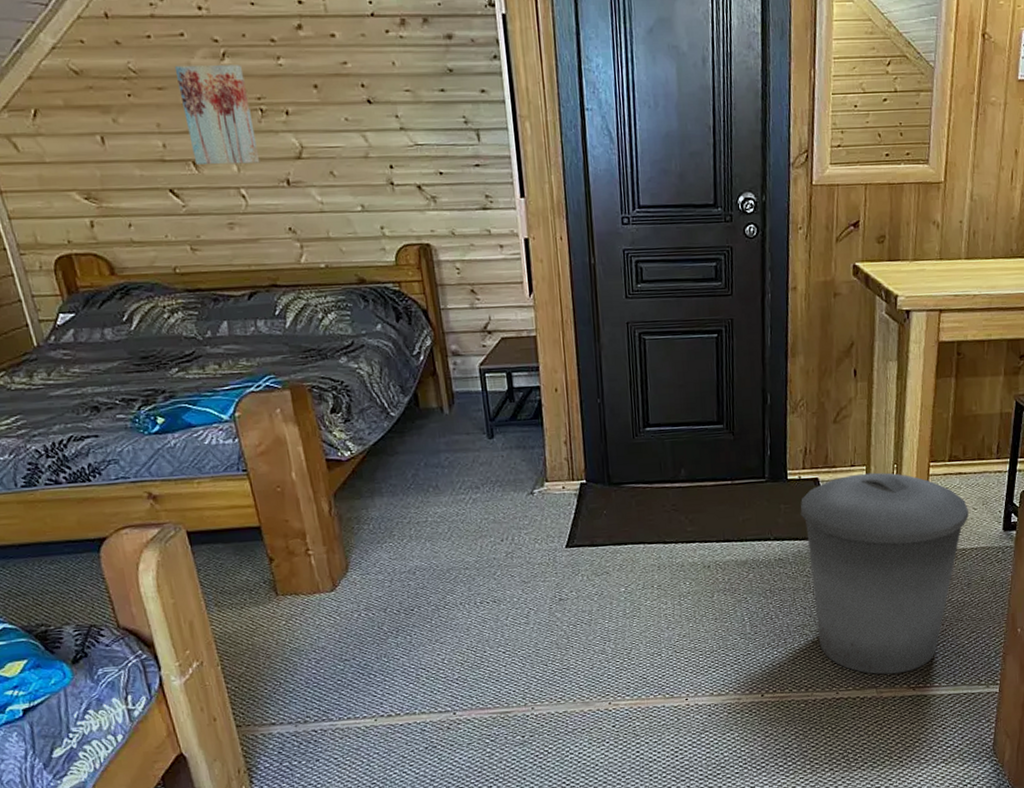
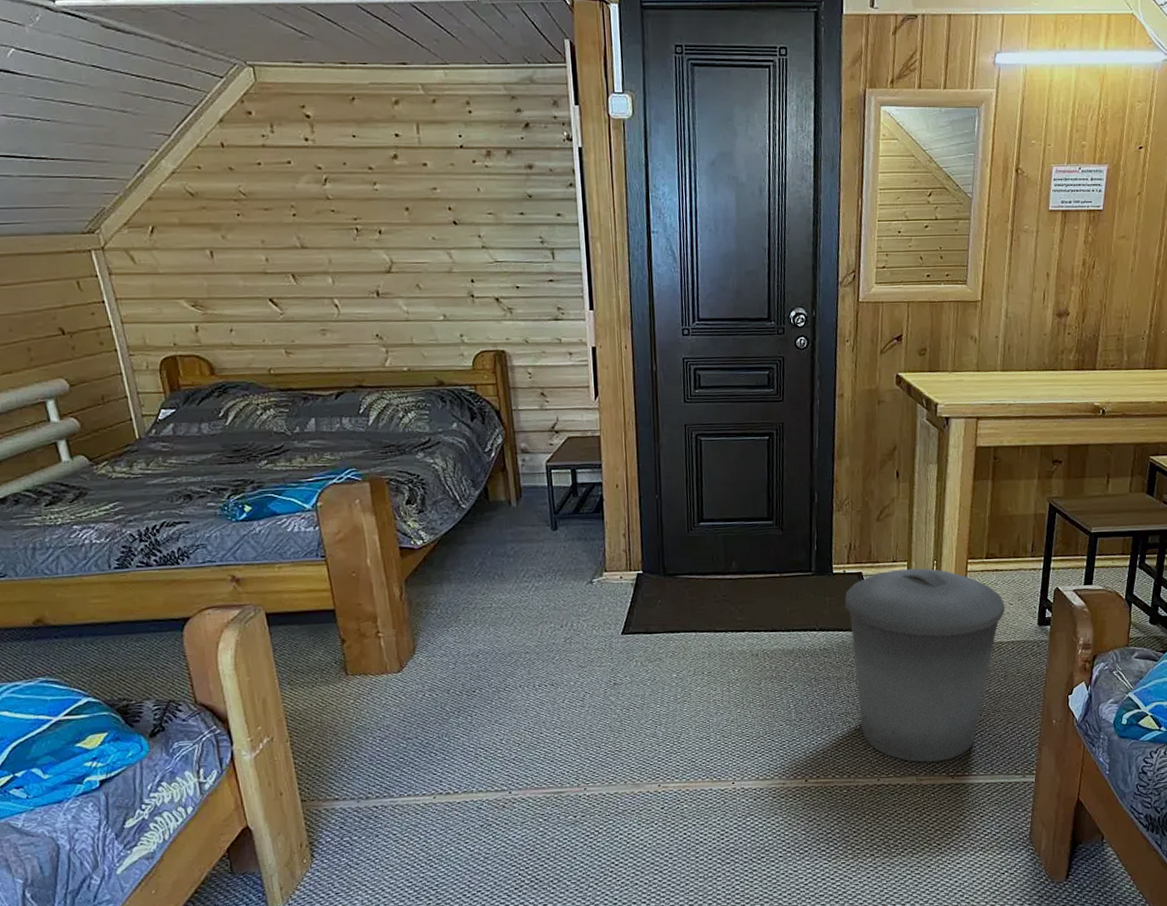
wall art: present [174,64,260,165] -> none [280,188,353,278]

